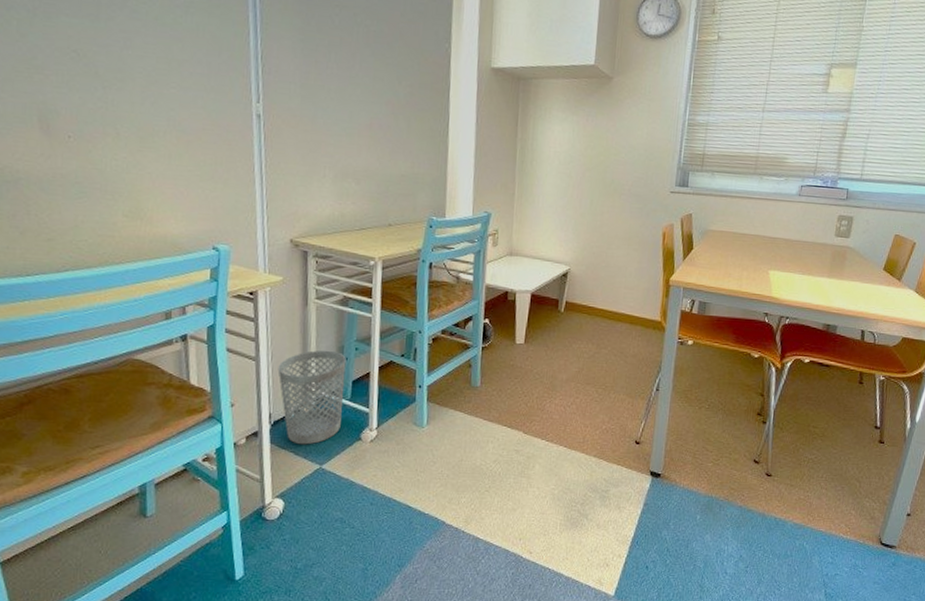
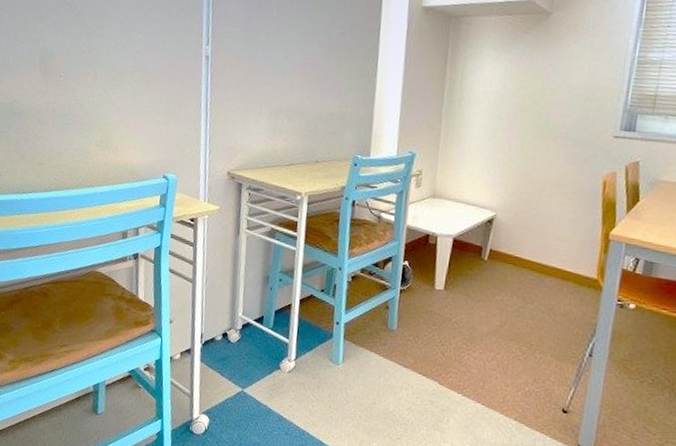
wastebasket: present [277,350,346,445] -> none [210,278,271,368]

